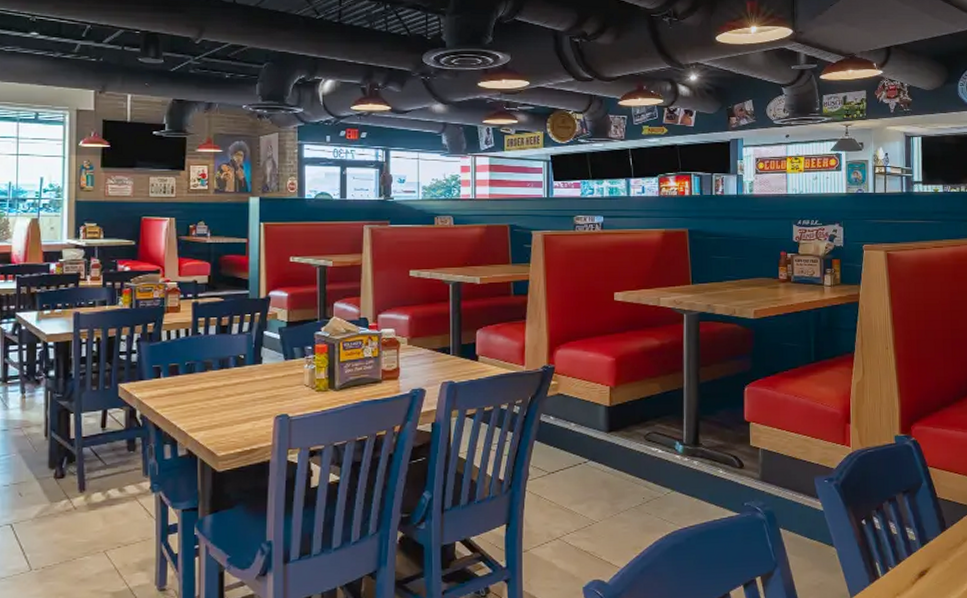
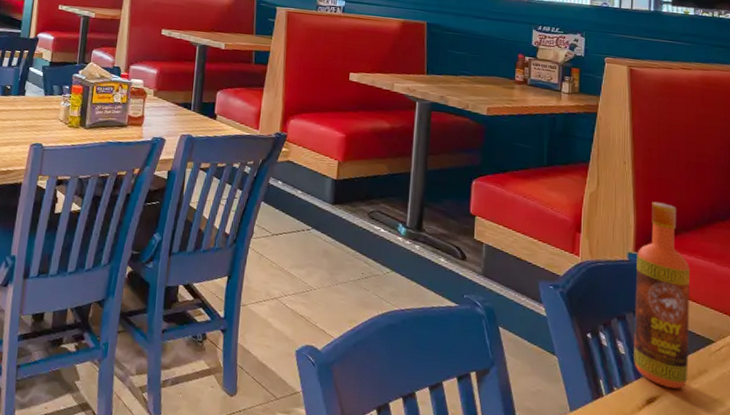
hot sauce: none [903,382,954,559] -> present [634,201,690,389]

